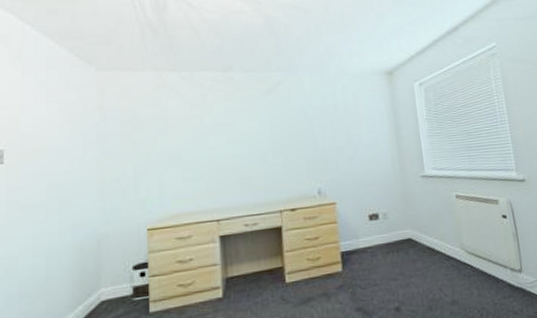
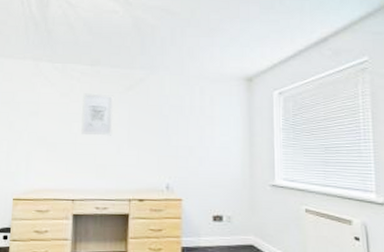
wall art: none [217,101,255,148] -> present [81,93,114,136]

